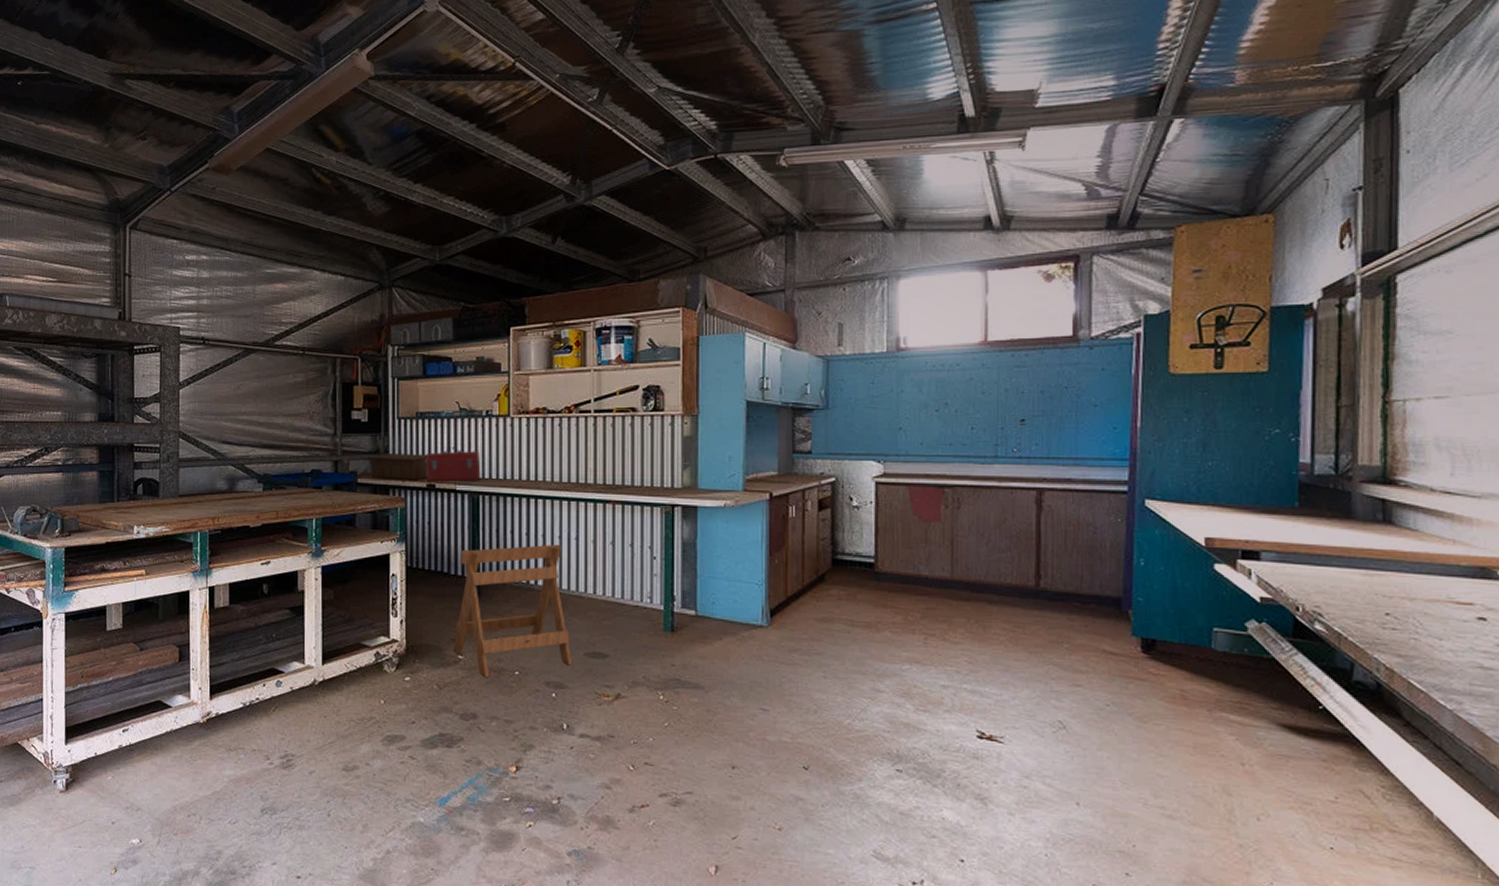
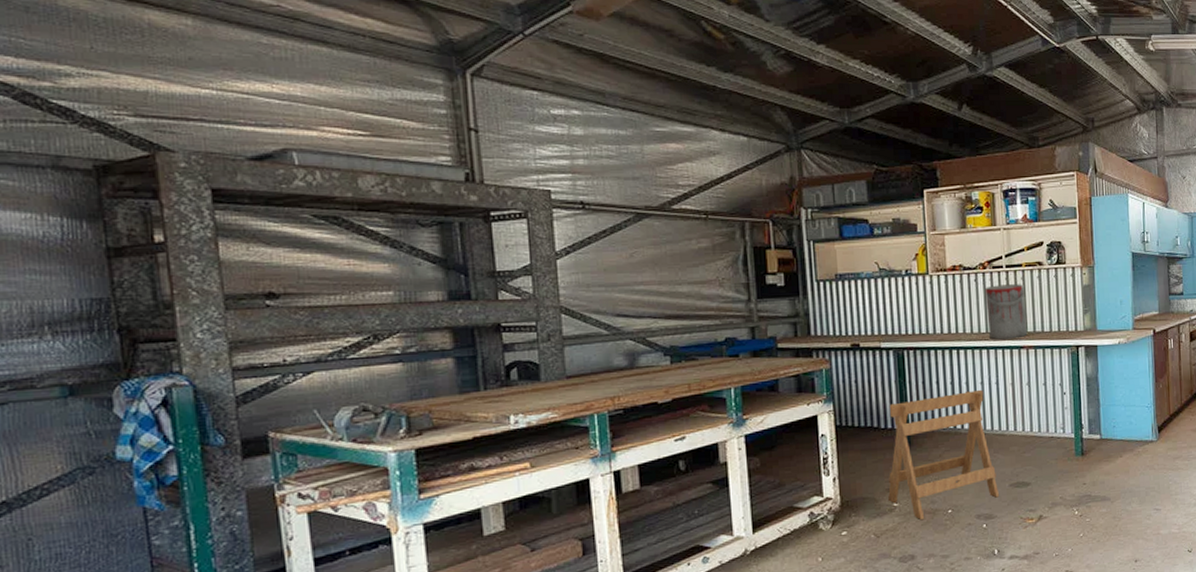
storage bin: present [367,453,428,482] -> none [786,314,852,343]
toolbox: present [425,447,481,482] -> none [847,306,904,342]
paint can: none [569,431,614,493] -> present [984,284,1027,341]

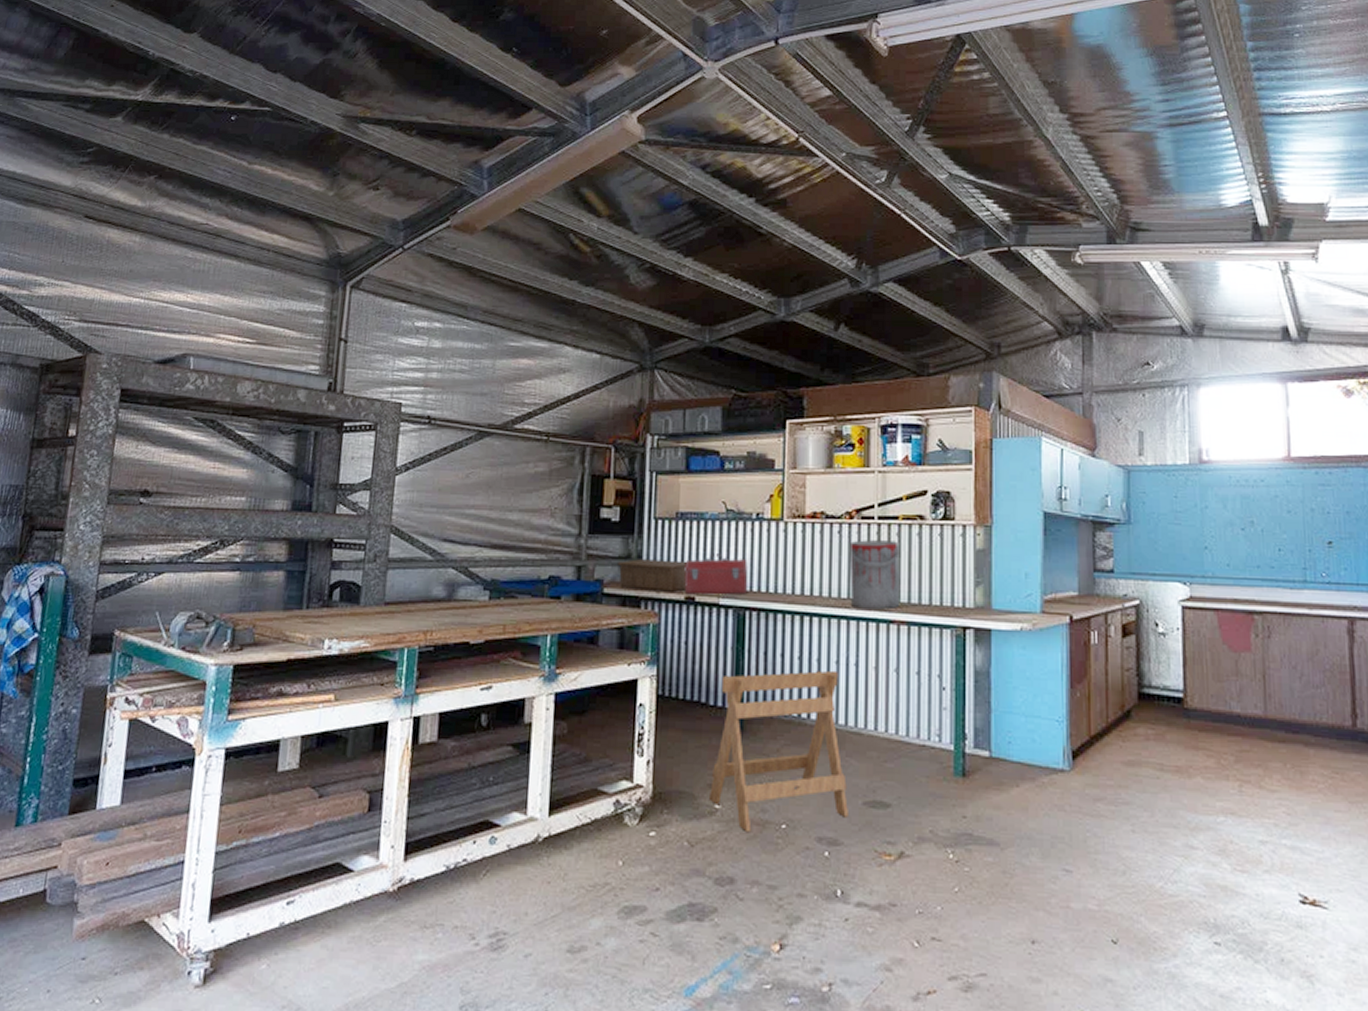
storage bin: none [786,314,852,343] -> present [616,559,687,594]
toolbox: none [847,306,904,342] -> present [684,553,749,595]

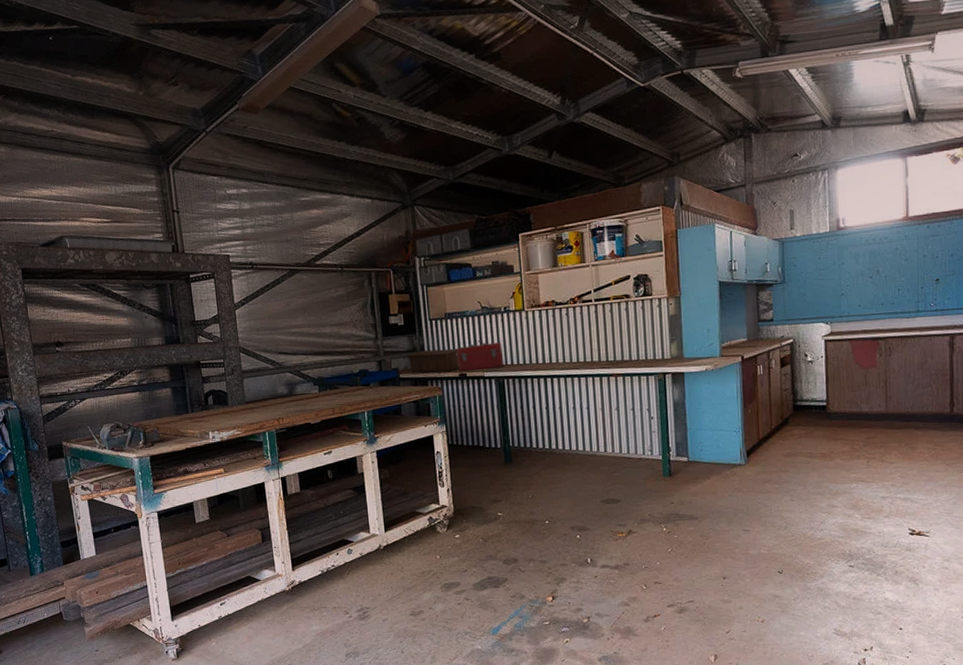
sawhorse: present [710,670,850,833] -> none [492,414,592,529]
paint can: present [849,540,899,611] -> none [575,316,615,369]

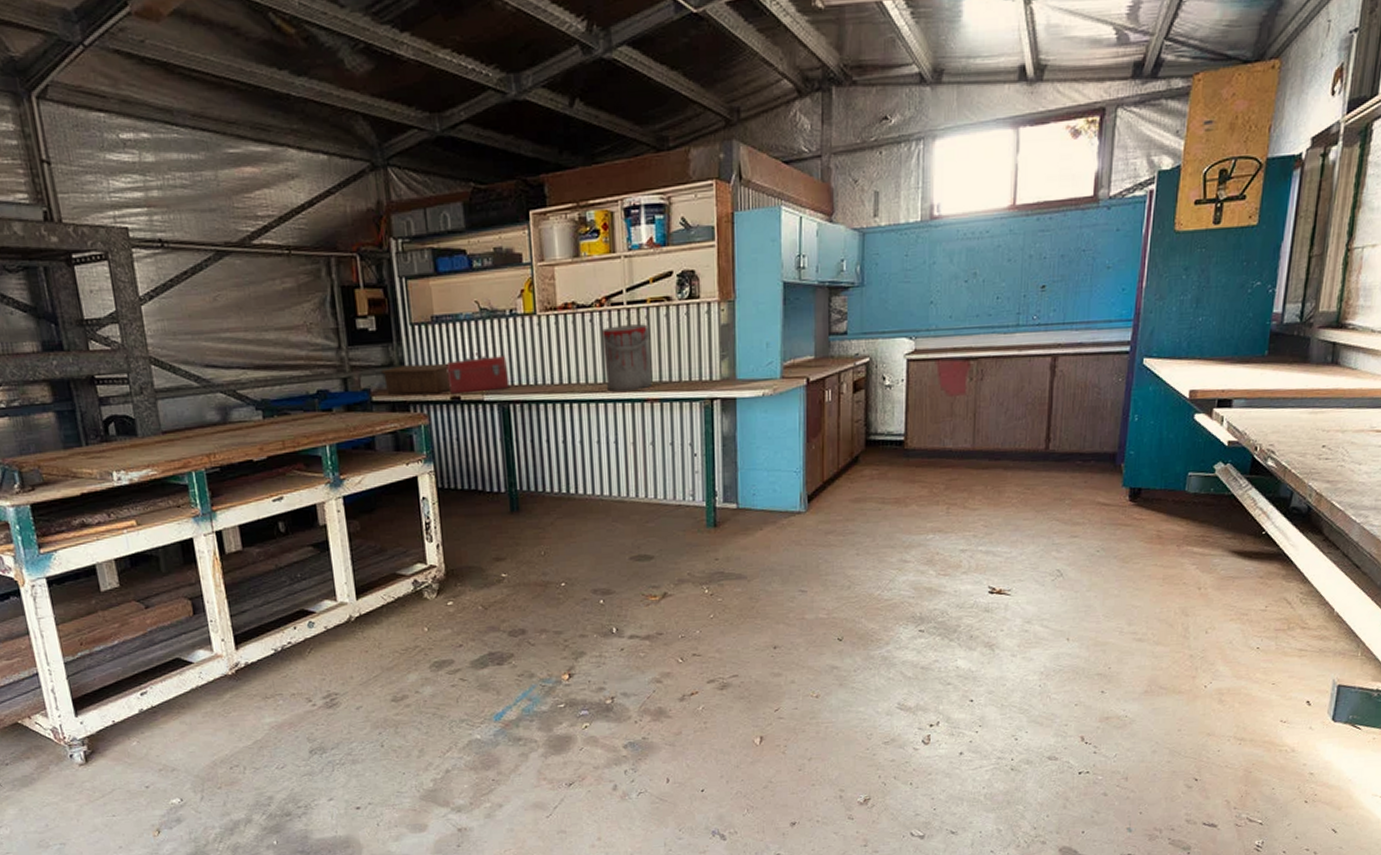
paint can: none [575,316,615,369] -> present [601,324,651,393]

